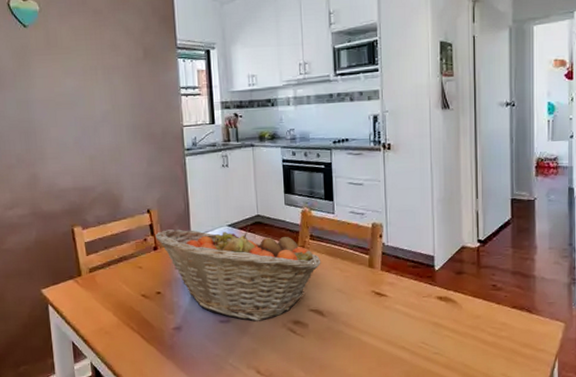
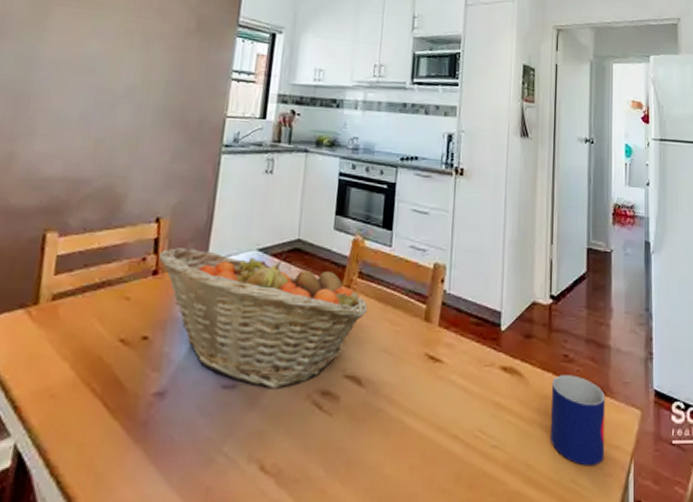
mug: none [483,300,532,365] -> present [551,375,606,466]

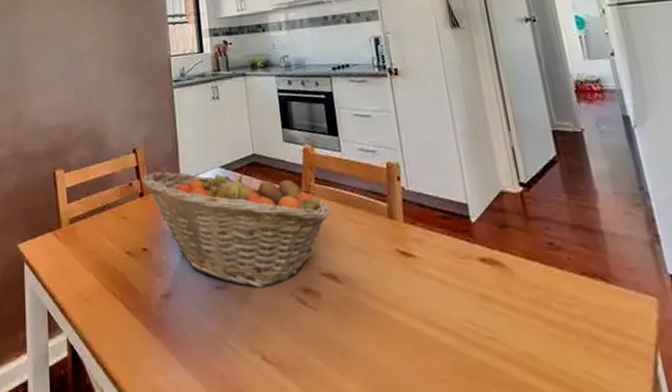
mug: present [551,375,606,466] -> none [541,263,622,358]

